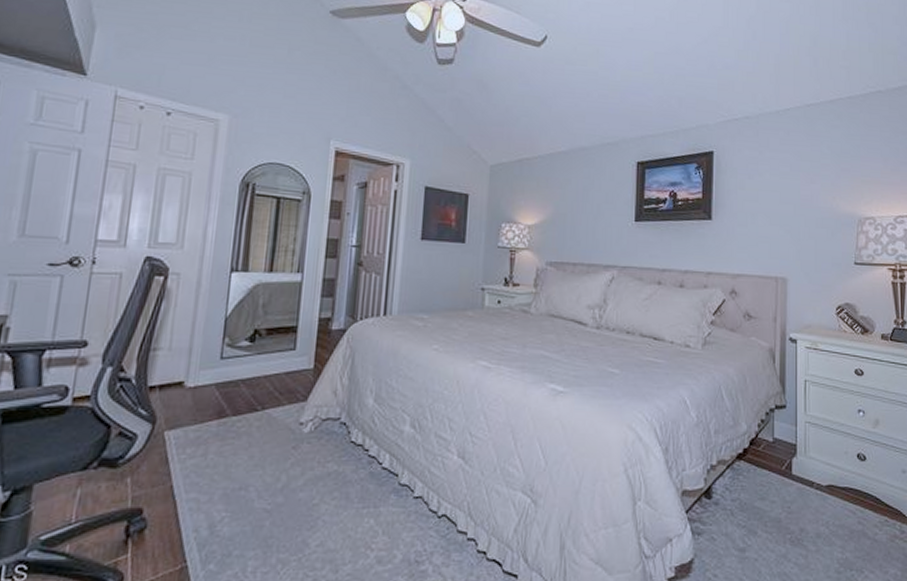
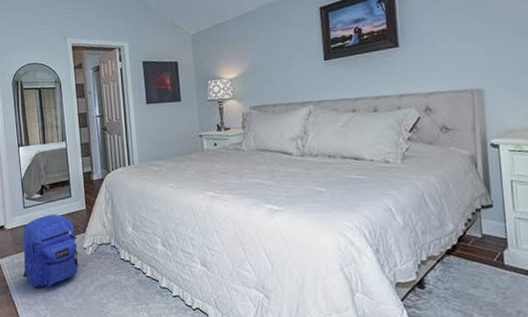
backpack: none [198,371,293,478] -> present [23,214,79,289]

